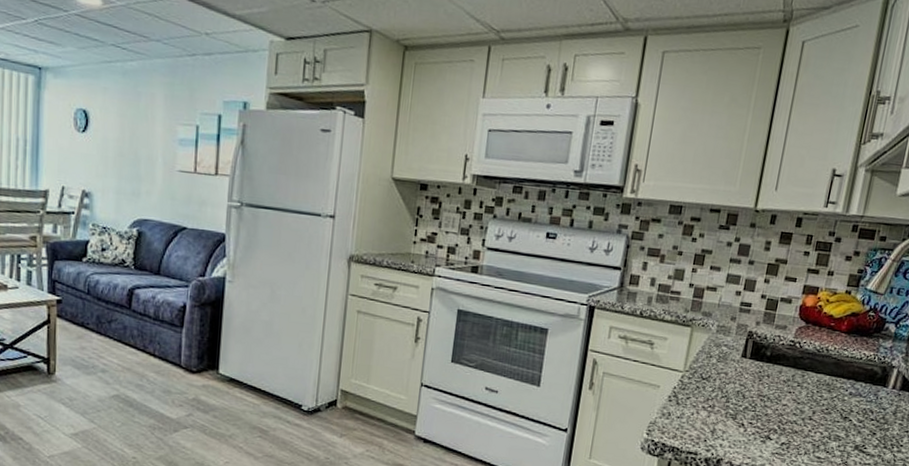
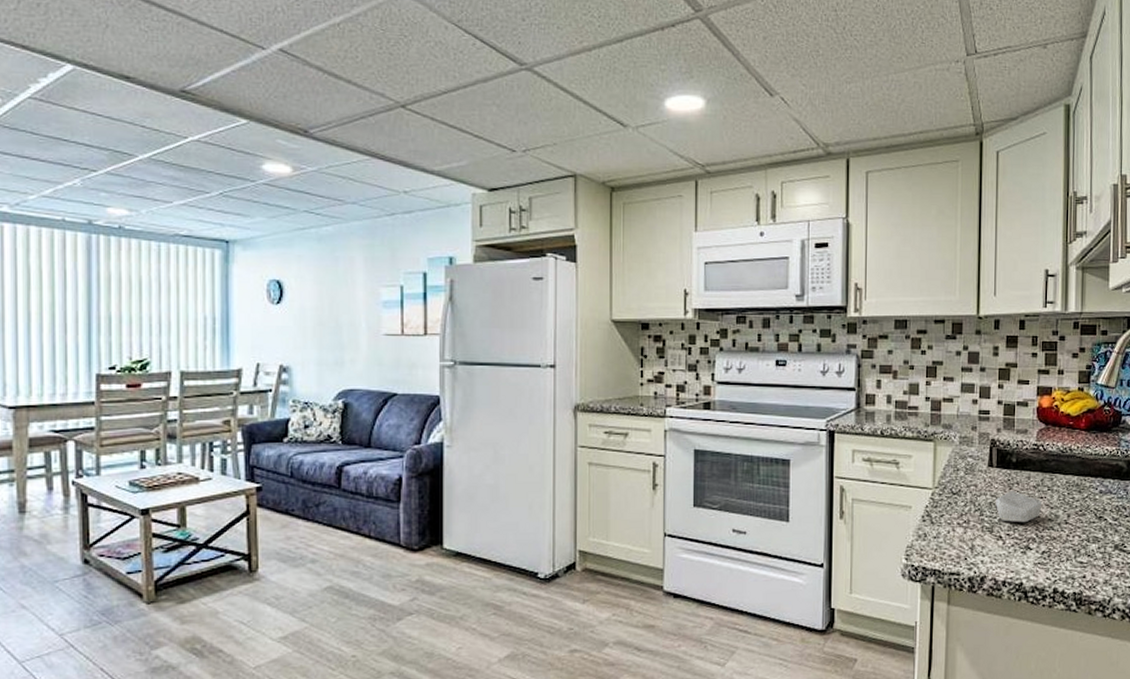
soap bar: none [743,382,790,414] -> present [996,491,1042,523]

